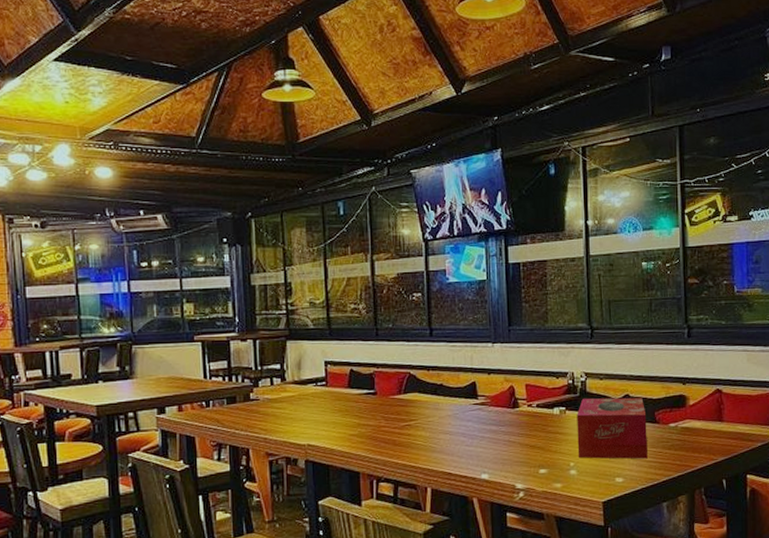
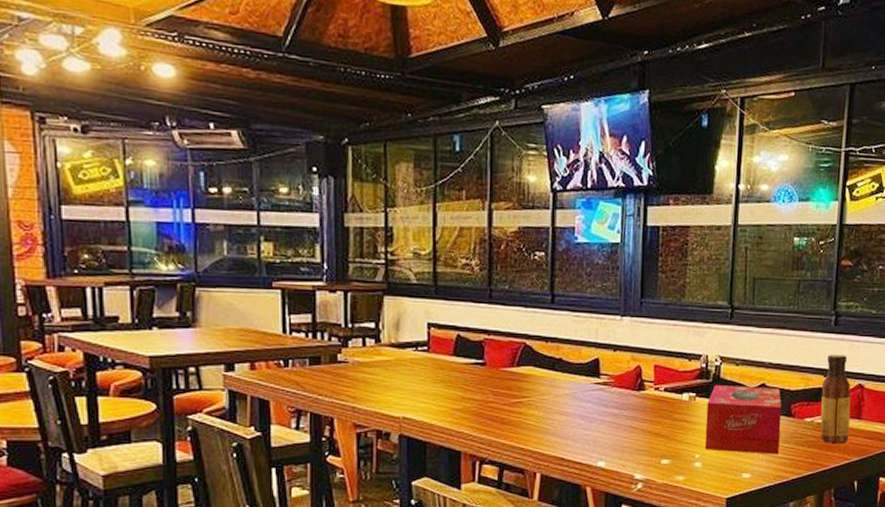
sauce bottle: none [682,363,713,446] -> present [820,354,851,444]

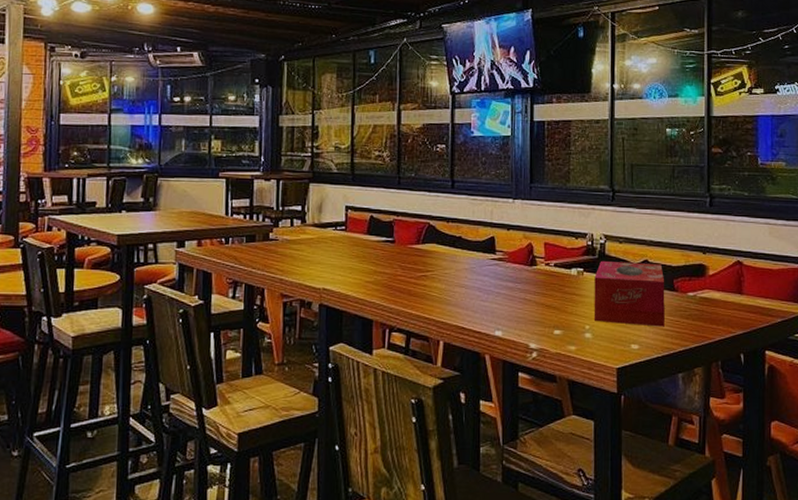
sauce bottle: present [820,354,851,444] -> none [701,233,732,318]

